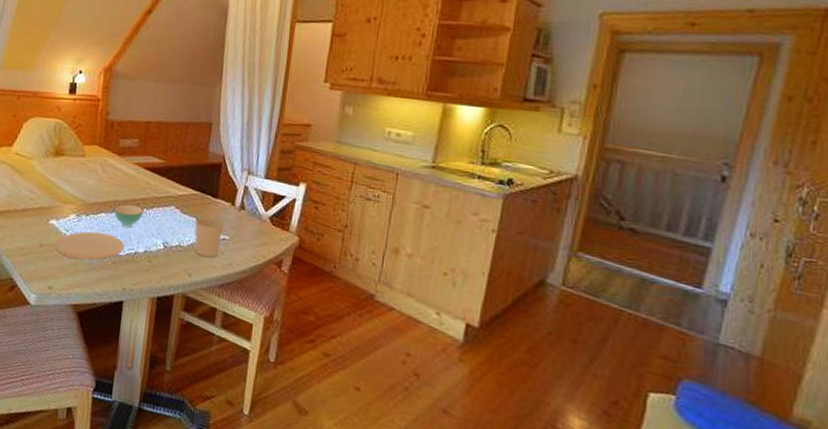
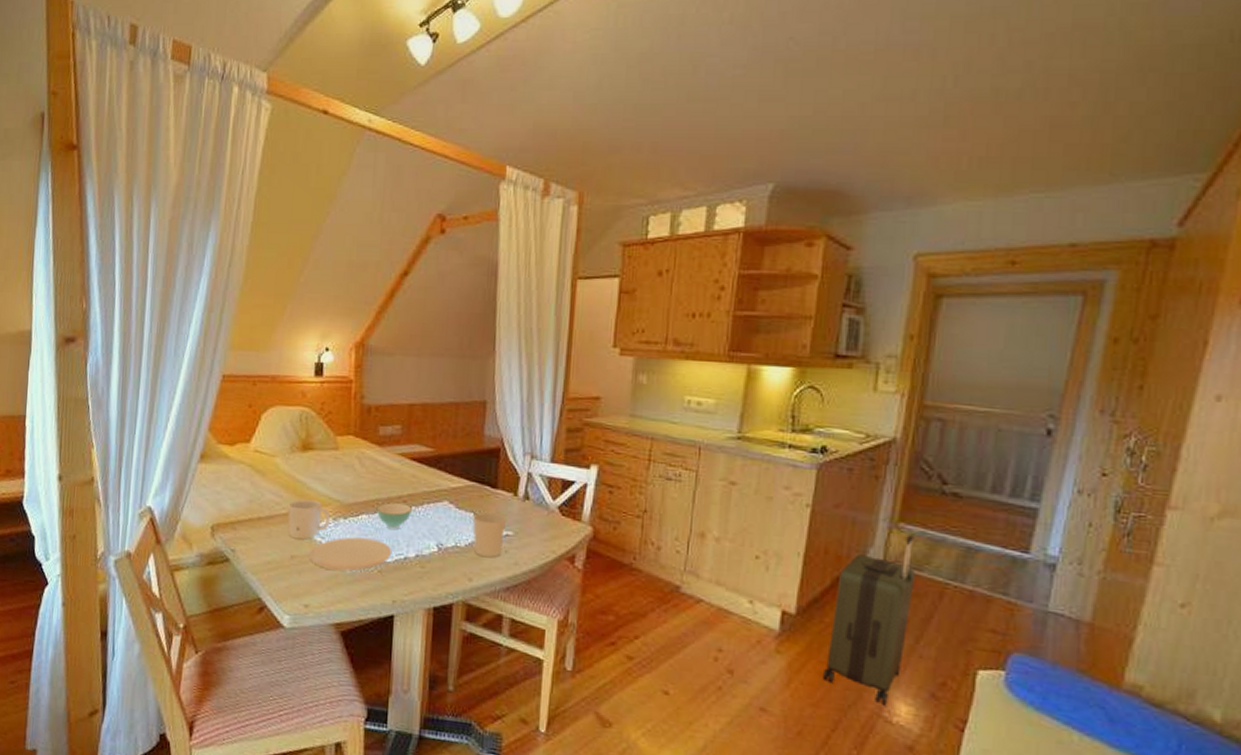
mug: none [39,197,75,232] -> present [287,499,331,540]
suitcase: none [501,263,593,418] -> present [822,535,915,705]

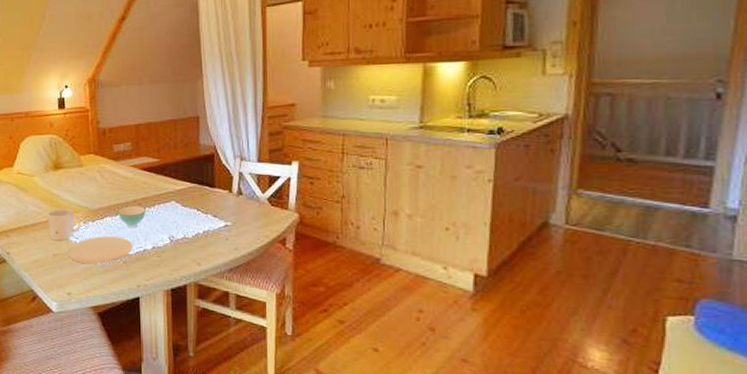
dixie cup: present [472,511,507,558] -> none [197,207,225,245]
suitcase: present [822,535,915,705] -> none [517,199,597,352]

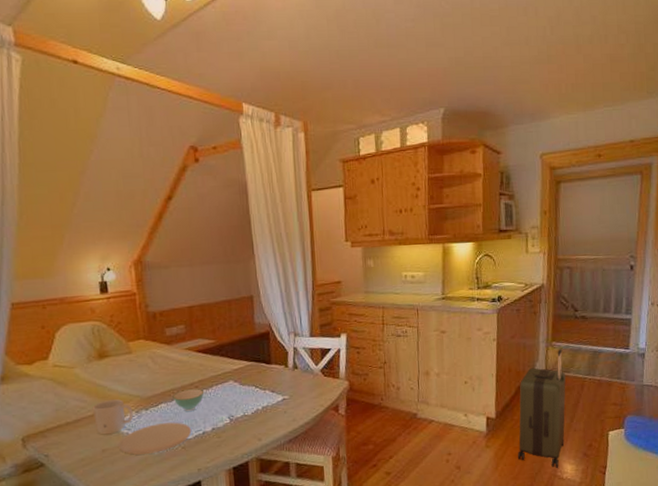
suitcase: none [517,199,597,352] -> present [517,349,566,468]

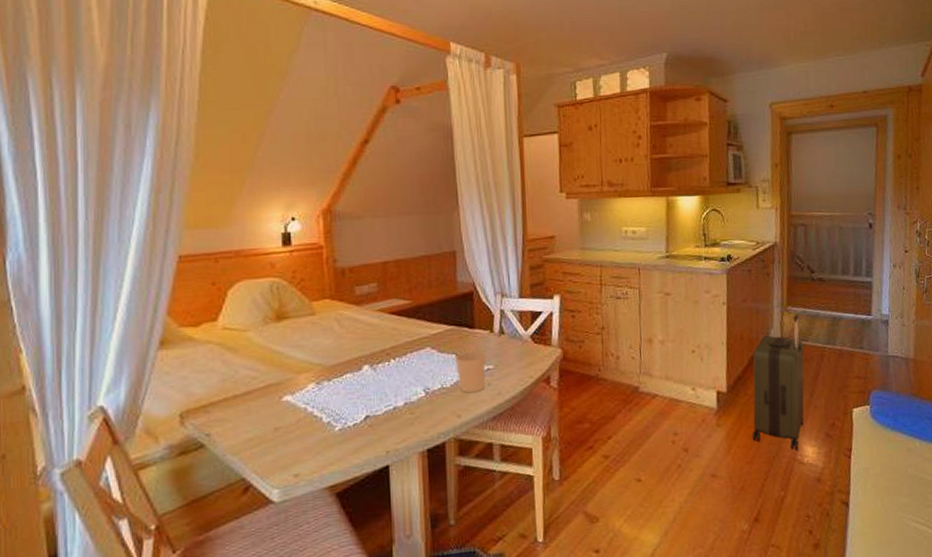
mug: present [92,399,134,435] -> none [265,368,314,410]
plate: present [119,422,192,455] -> none [294,395,381,435]
bowl: present [172,389,205,412] -> none [360,356,397,384]
dixie cup: none [255,382,283,420] -> present [455,350,487,394]

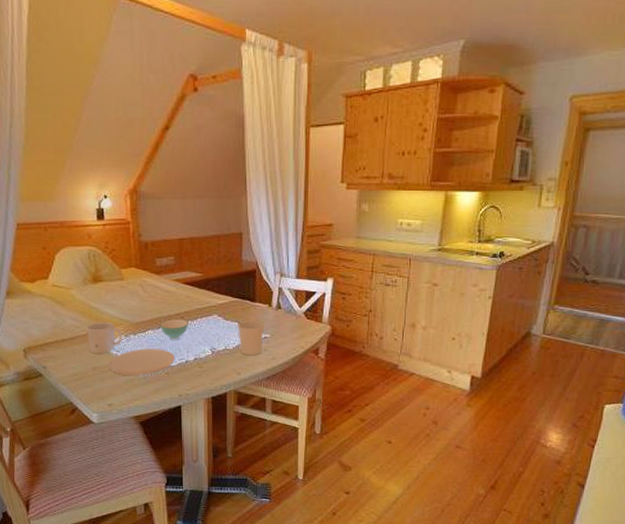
mug: none [265,368,314,410] -> present [85,322,123,354]
plate: none [294,395,381,435] -> present [108,349,176,376]
bowl: none [360,356,397,384] -> present [159,319,189,341]
suitcase: present [752,314,804,451] -> none [499,314,565,435]

